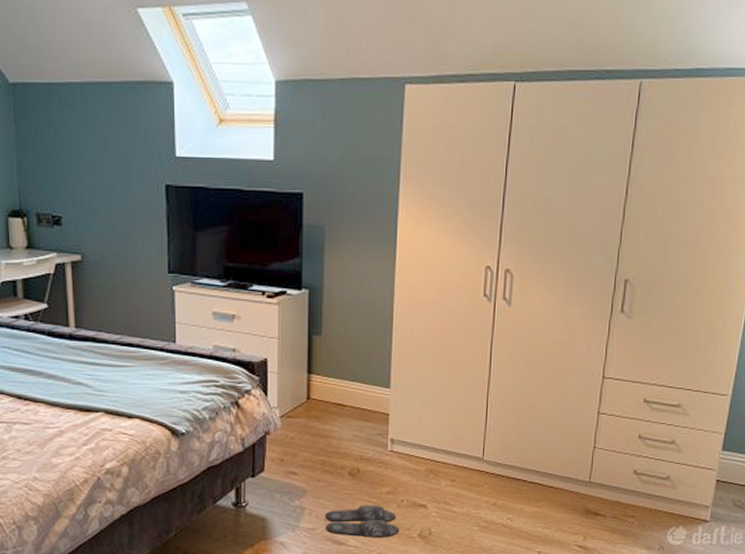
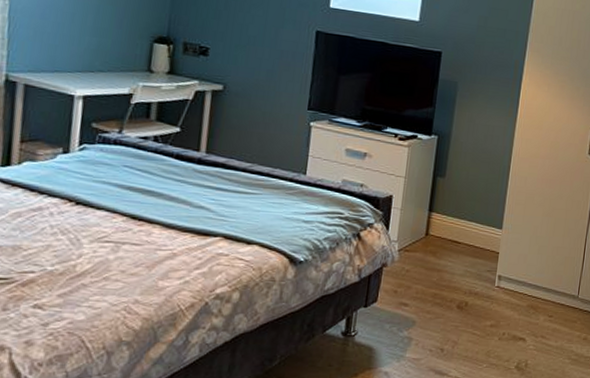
slippers: present [325,505,399,538] -> none [430,337,499,369]

